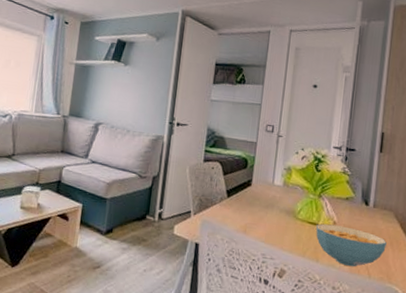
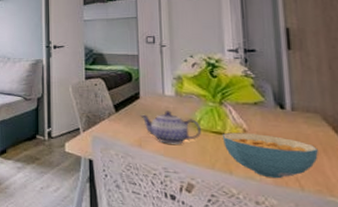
teapot: none [249,199,300,233] -> present [140,110,201,145]

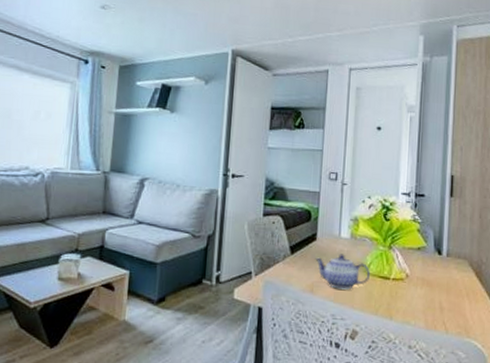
cereal bowl: present [222,132,318,179] -> none [387,277,463,323]

